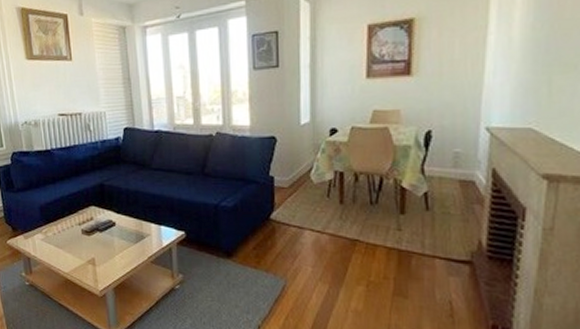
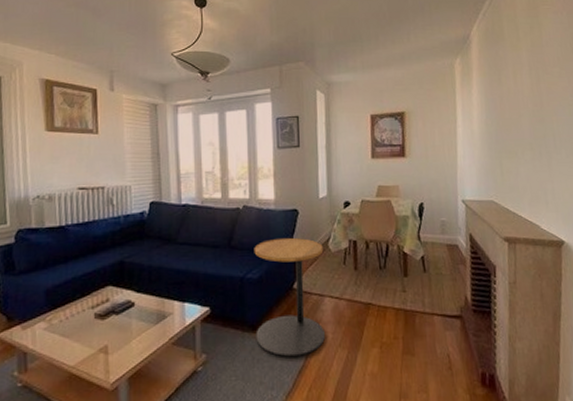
side table: none [228,166,305,286] -> present [254,237,325,357]

